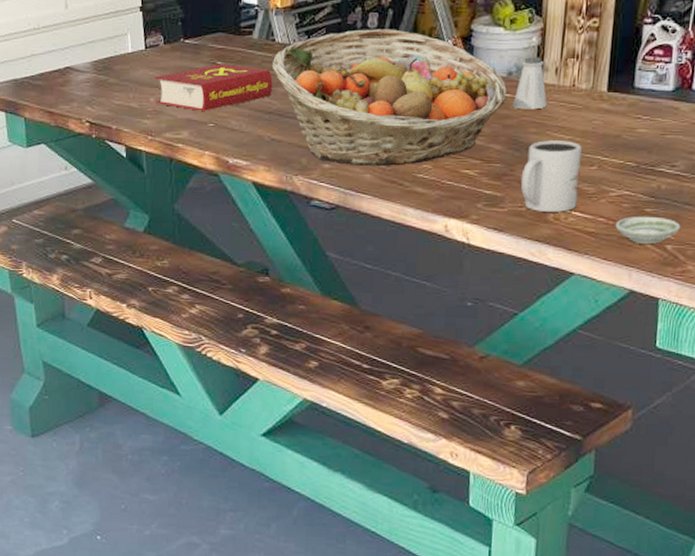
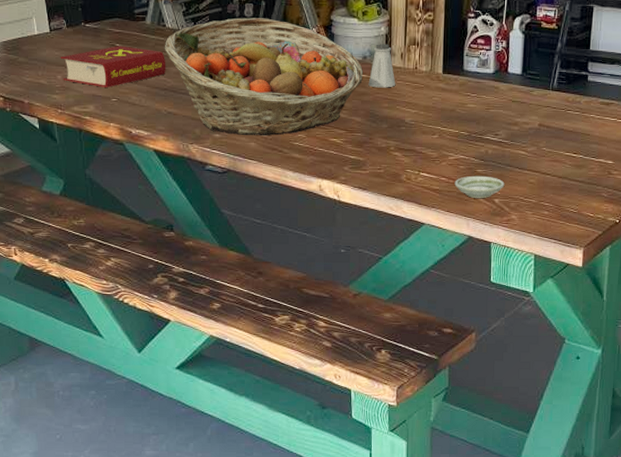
mug: present [520,140,582,212] -> none [378,114,425,173]

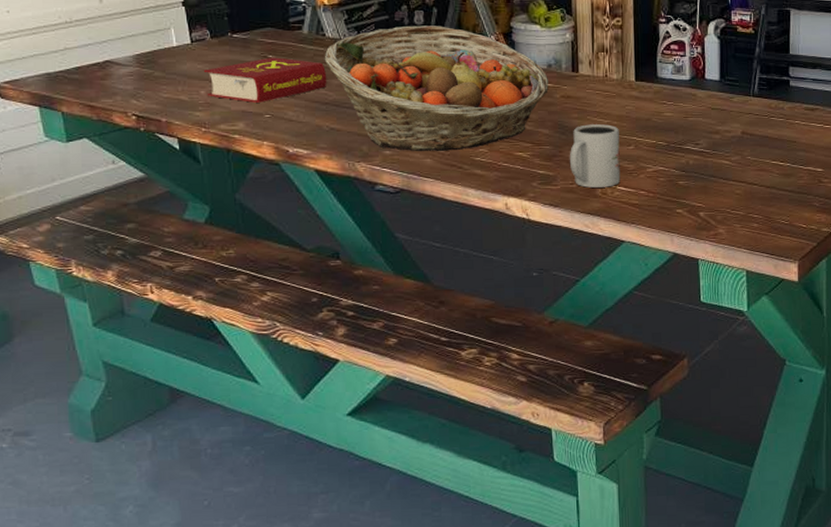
saltshaker: present [368,44,396,88] -> none [555,51,585,98]
mug: none [378,114,425,173] -> present [569,124,621,188]
saucer: present [454,175,505,198] -> none [655,188,709,212]

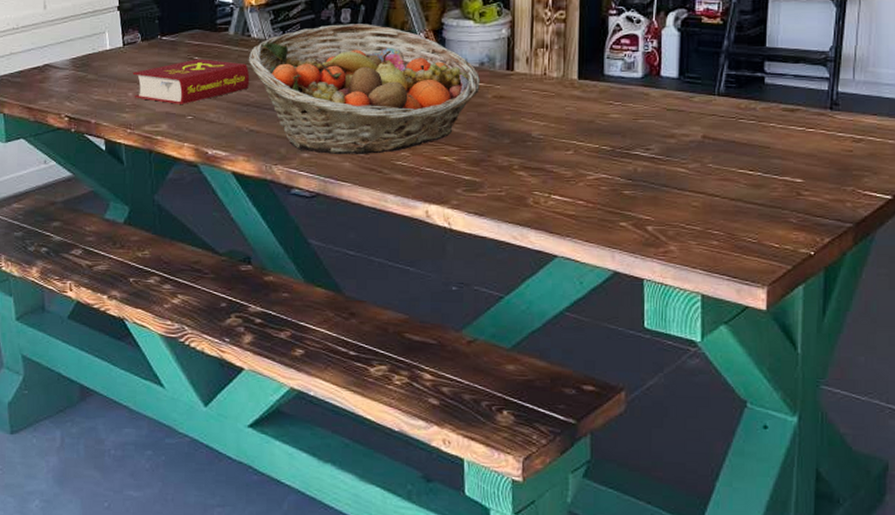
mug: present [569,124,621,188] -> none [498,127,557,196]

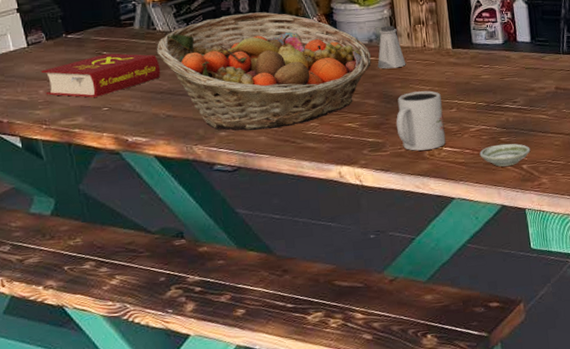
saltshaker: none [486,48,520,98] -> present [377,26,406,69]
mug: none [498,127,557,196] -> present [396,90,446,151]
saucer: none [595,198,660,225] -> present [479,143,531,167]

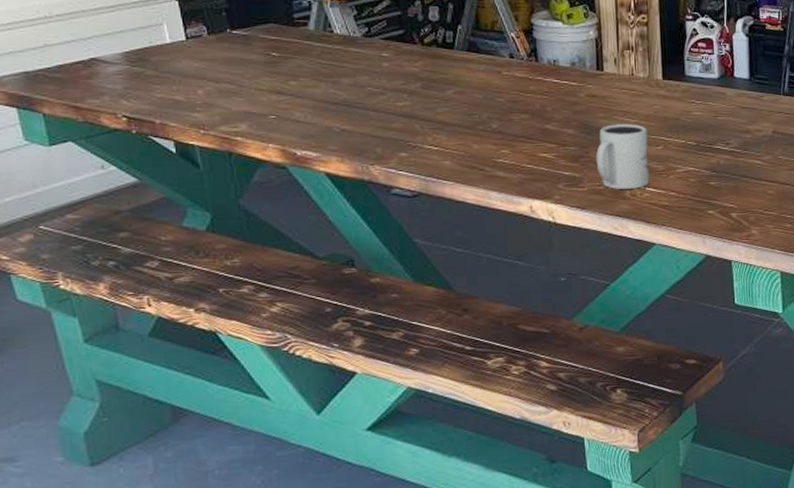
book: present [41,53,161,98] -> none [200,55,337,103]
fruit basket: present [156,12,372,131] -> none [332,22,573,154]
saltshaker: present [377,26,406,69] -> none [579,49,611,97]
saucer: present [479,143,531,167] -> none [685,188,741,213]

